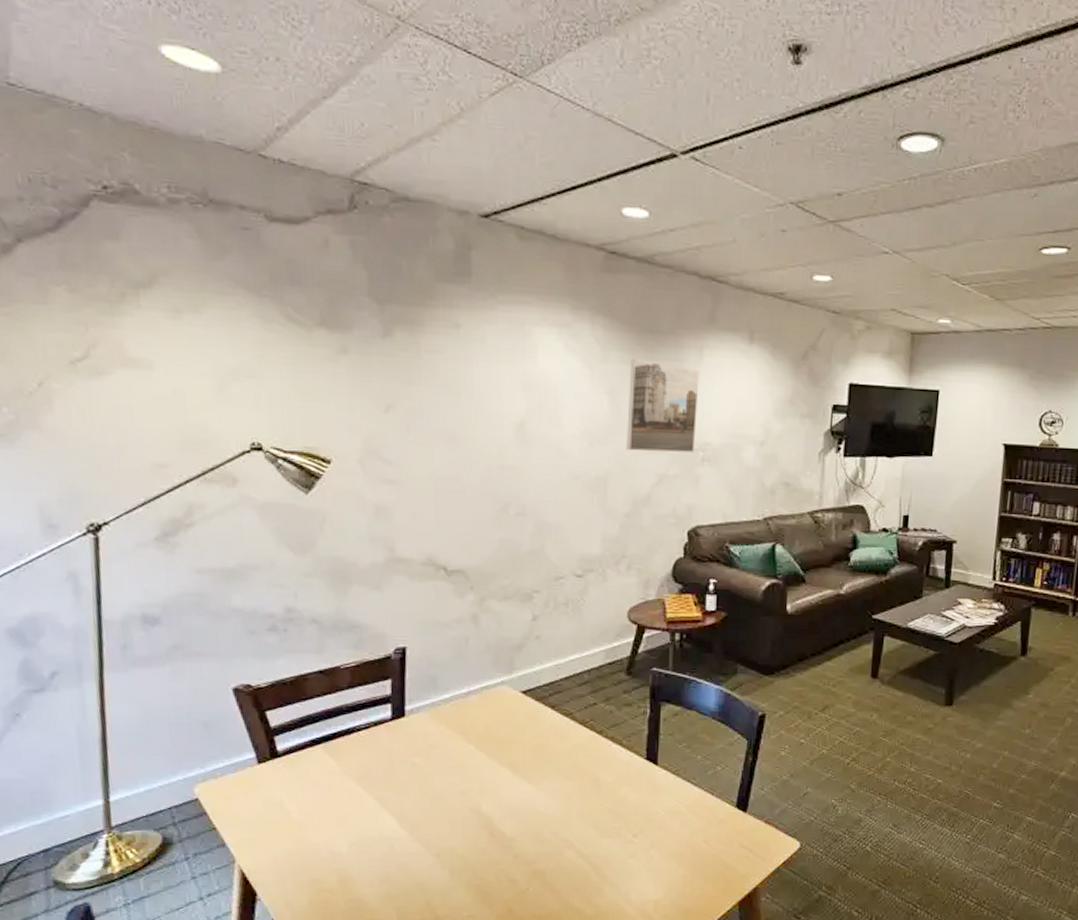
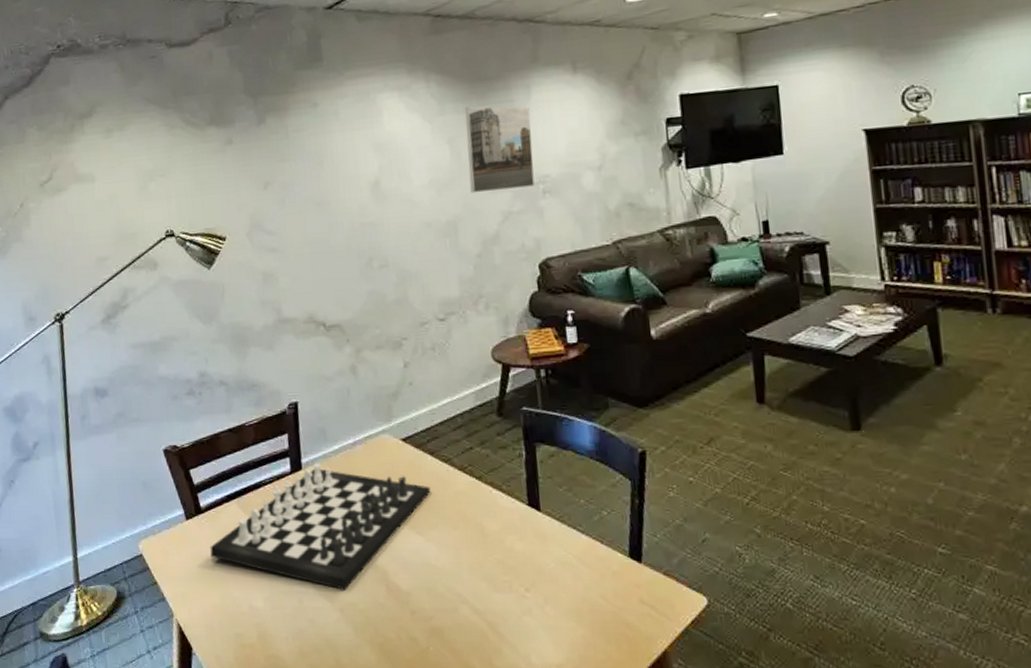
chessboard: none [286,710,548,836] -> present [210,463,431,590]

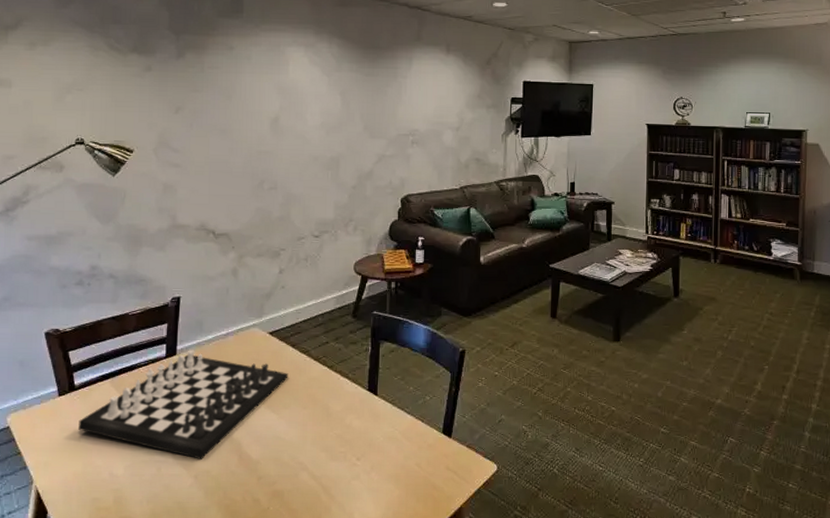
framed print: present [465,106,535,194] -> none [354,68,409,138]

